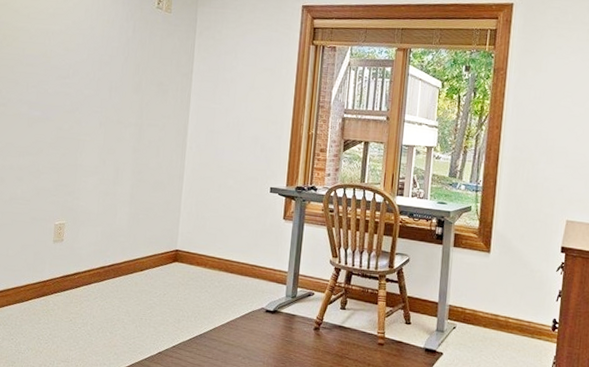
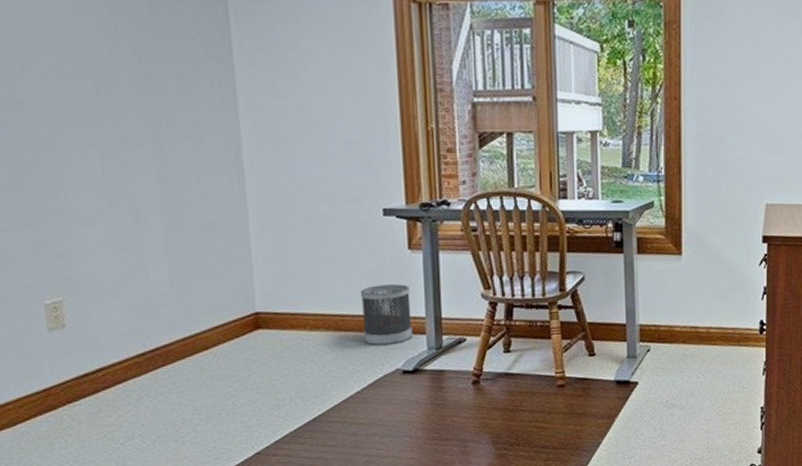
wastebasket: none [242,242,280,289] -> present [360,284,413,346]

